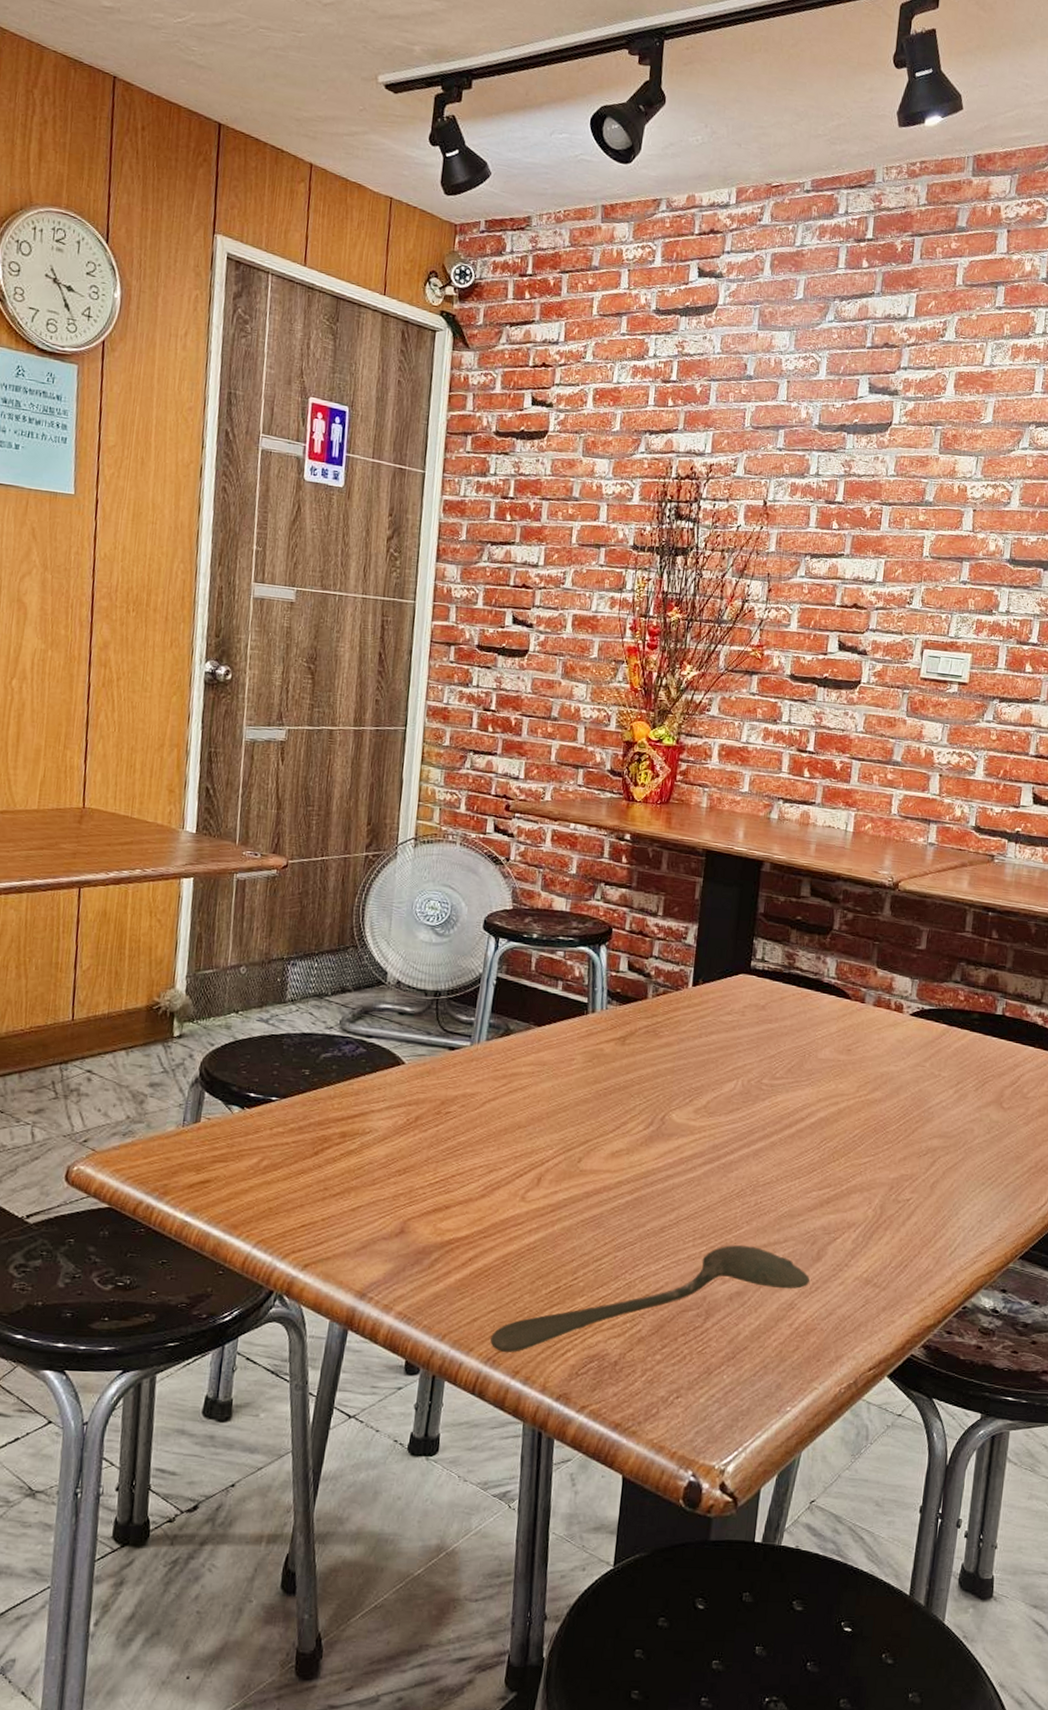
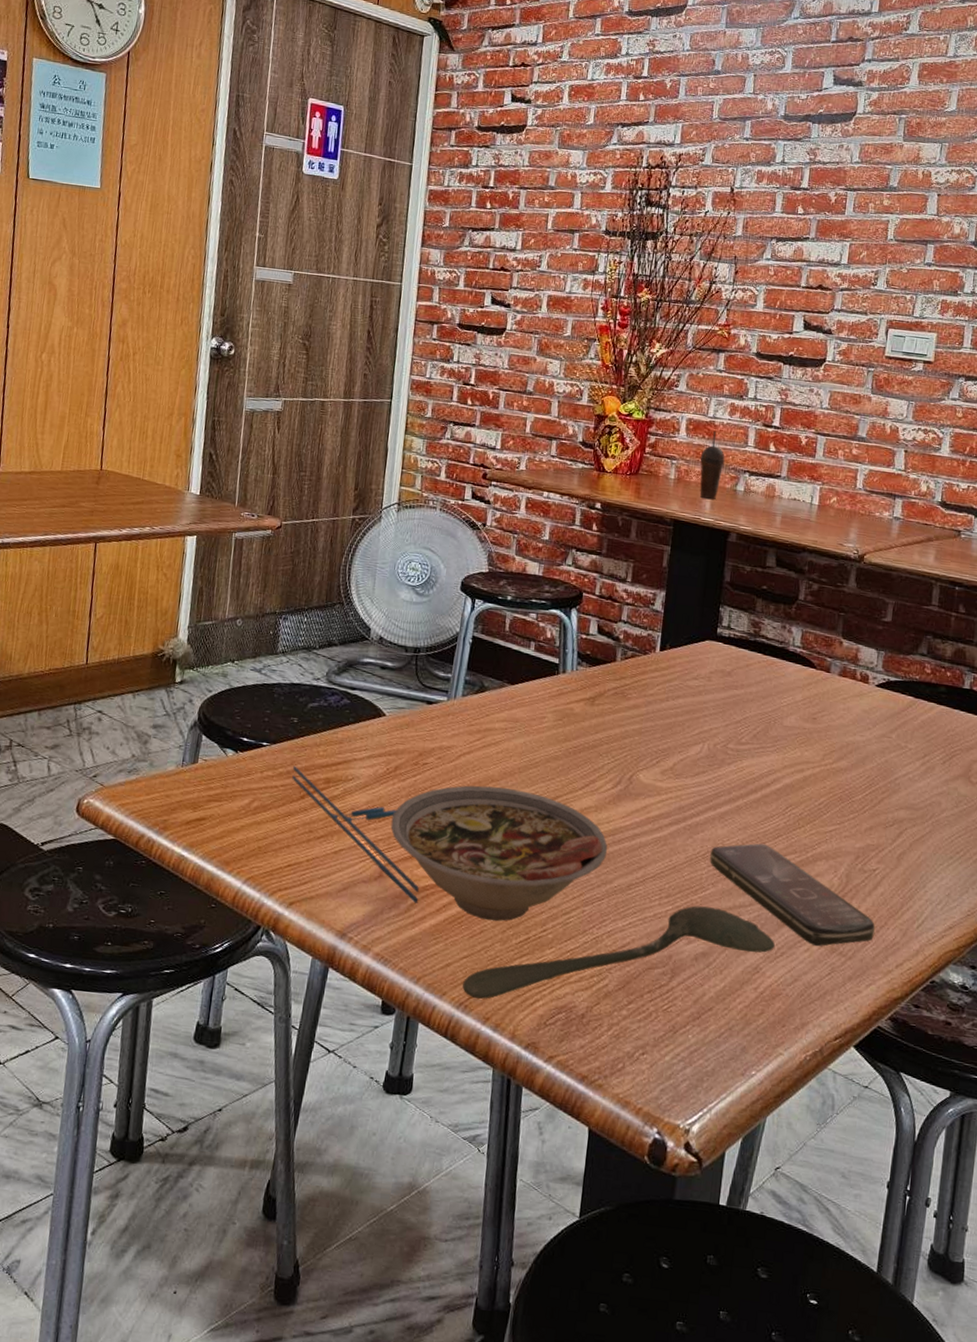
chopsticks: none [304,1120,443,1258] -> present [292,765,419,903]
soup bowl: none [412,1133,640,1272] -> present [390,785,608,921]
beverage cup: none [732,756,759,828] -> present [699,430,726,499]
mobile phone: none [744,1179,909,1280] -> present [709,843,875,947]

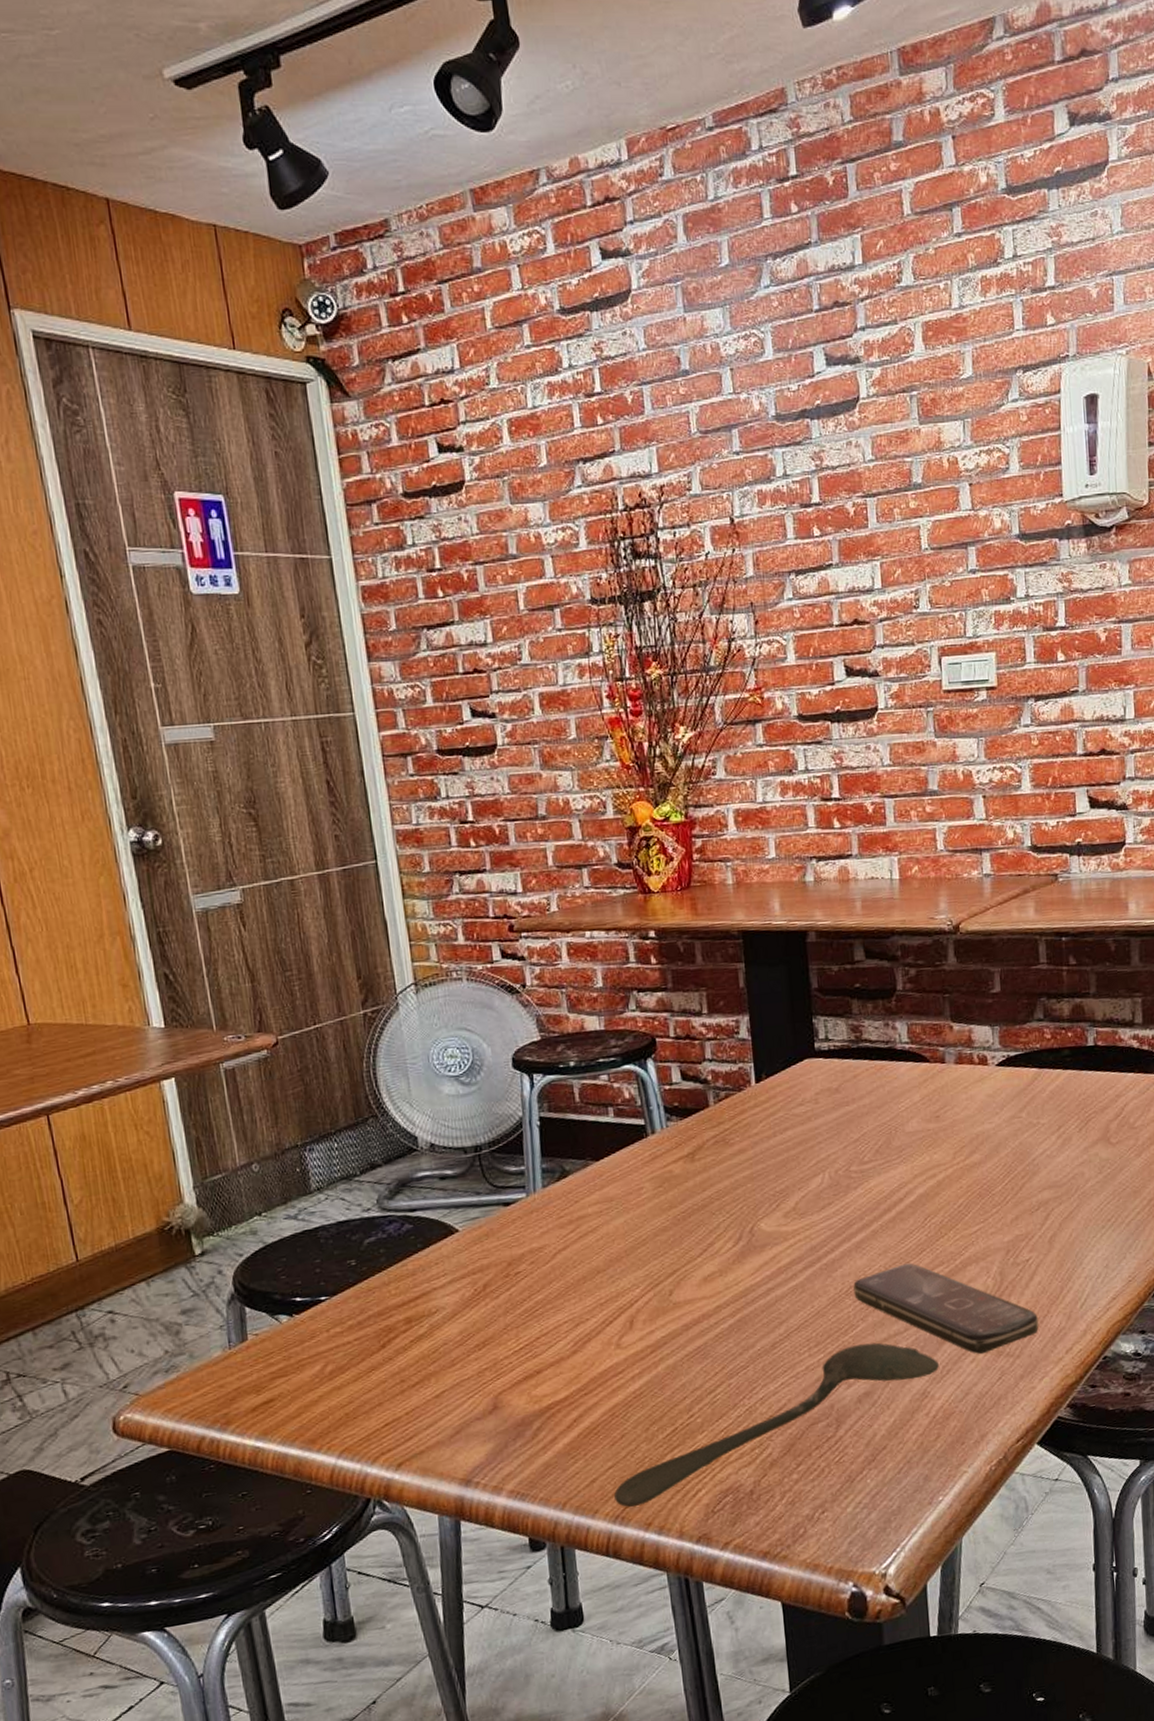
chopsticks: present [292,765,419,903] -> none [364,1313,545,1426]
soup bowl: present [390,785,608,921] -> none [493,1274,743,1423]
beverage cup: present [699,430,726,499] -> none [757,817,787,899]

